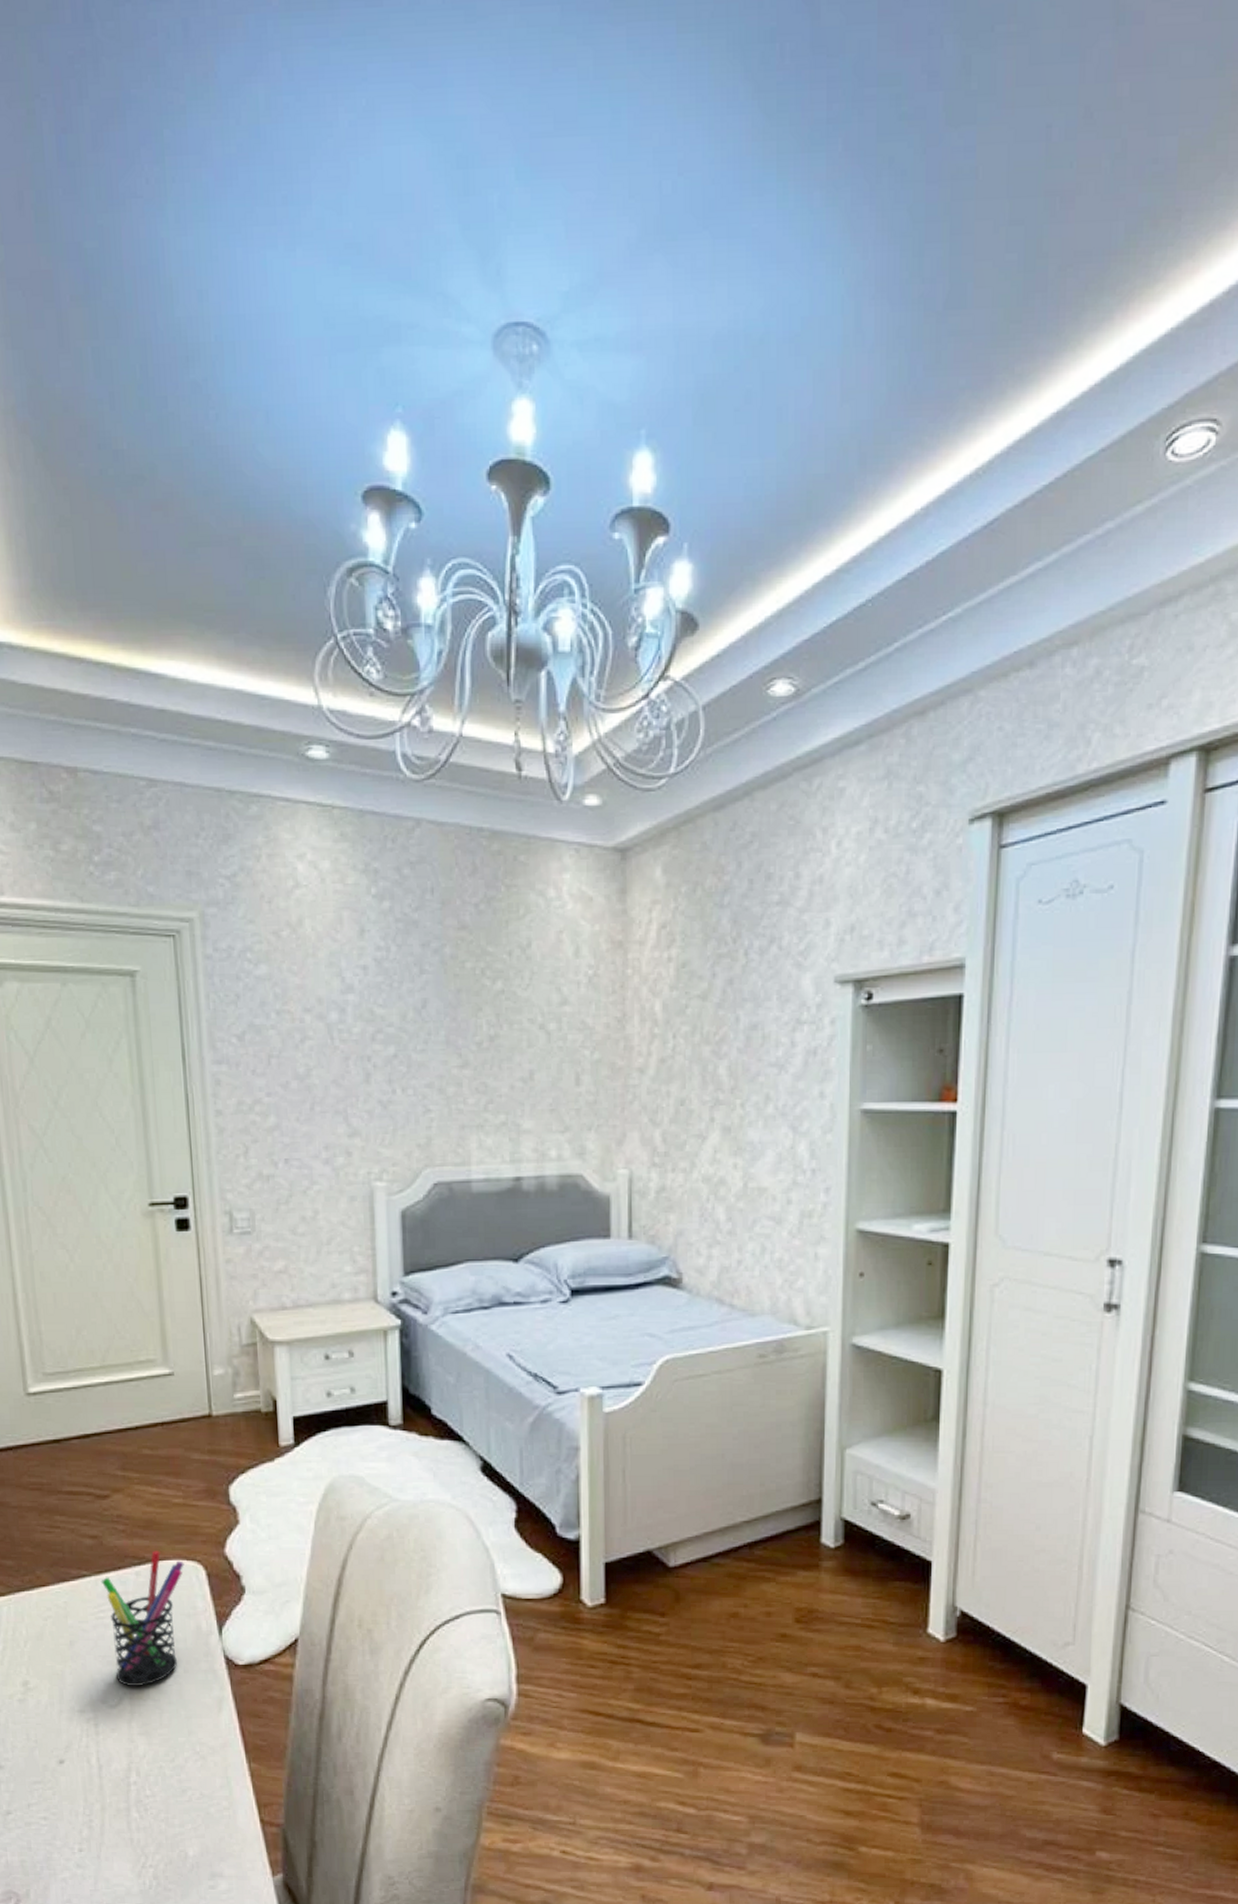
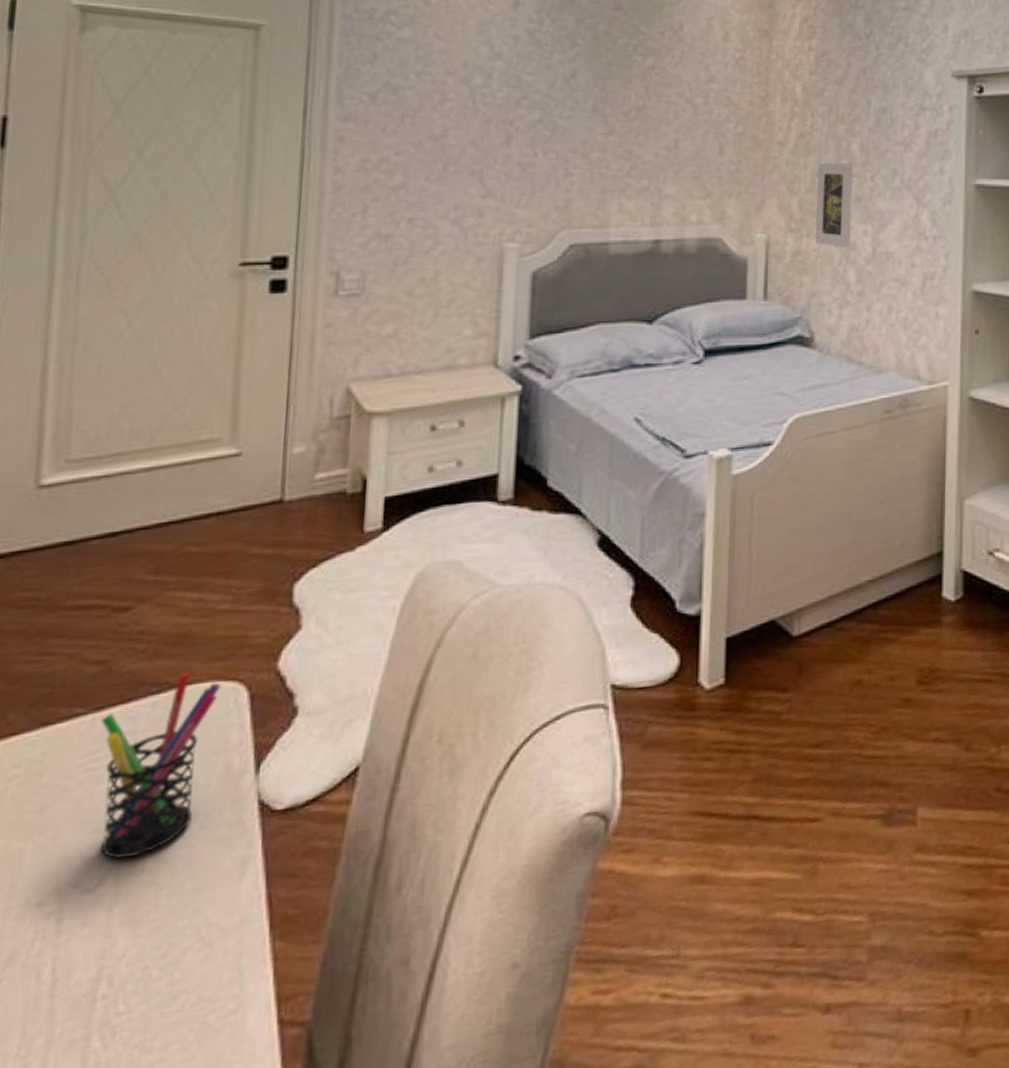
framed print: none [680,1090,721,1183] -> present [814,163,854,247]

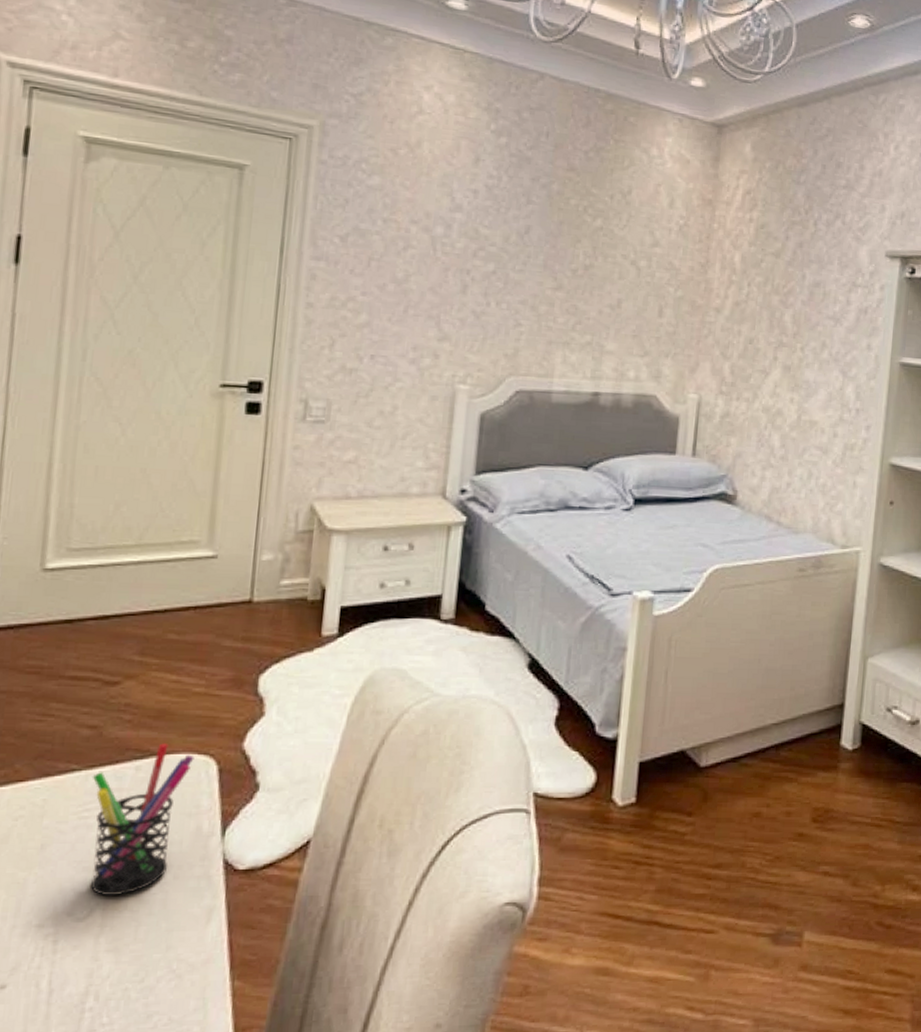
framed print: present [814,163,854,247] -> none [743,331,785,413]

